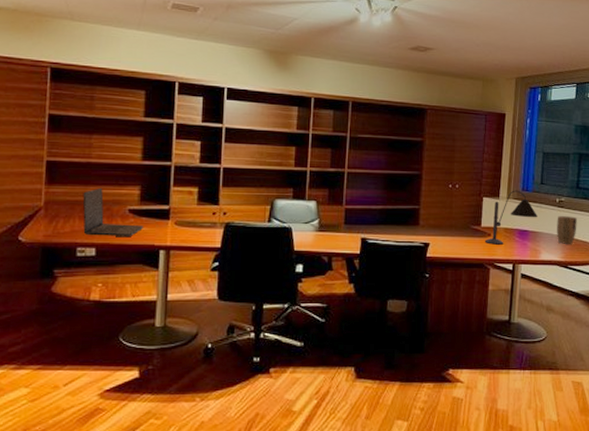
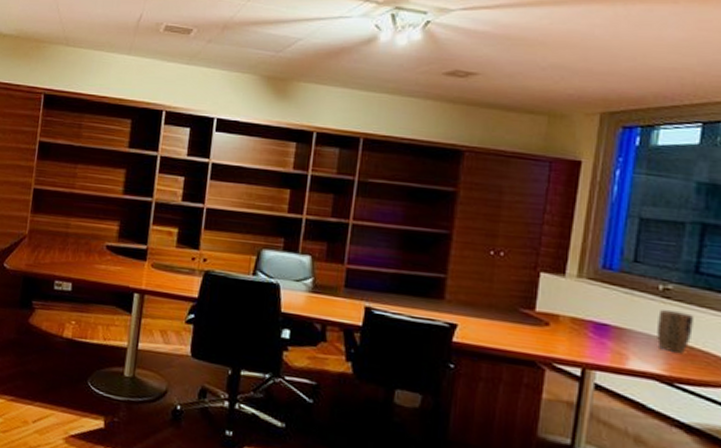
laptop: present [82,187,143,238] -> none [62,220,119,276]
desk lamp: present [484,190,537,245] -> none [538,266,626,340]

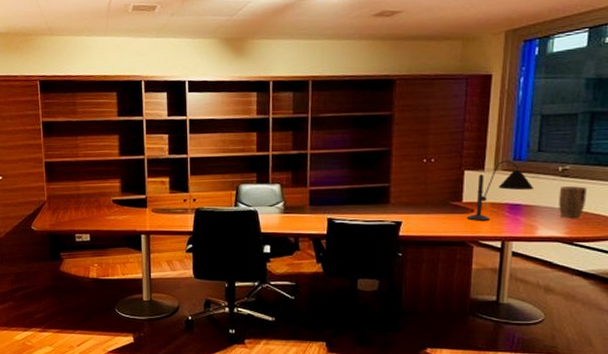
desk lamp: none [538,266,626,340] -> present [466,160,533,221]

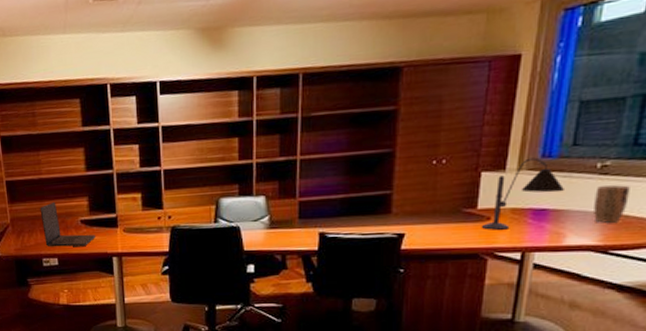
laptop: none [75,182,126,225] -> present [40,201,95,247]

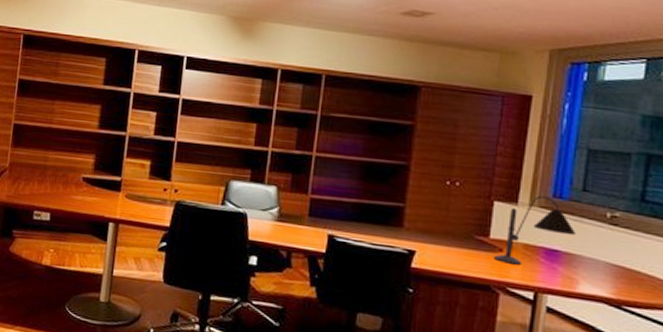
laptop: present [40,201,95,247] -> none [40,153,95,206]
plant pot: present [594,185,630,223] -> none [606,236,640,277]

